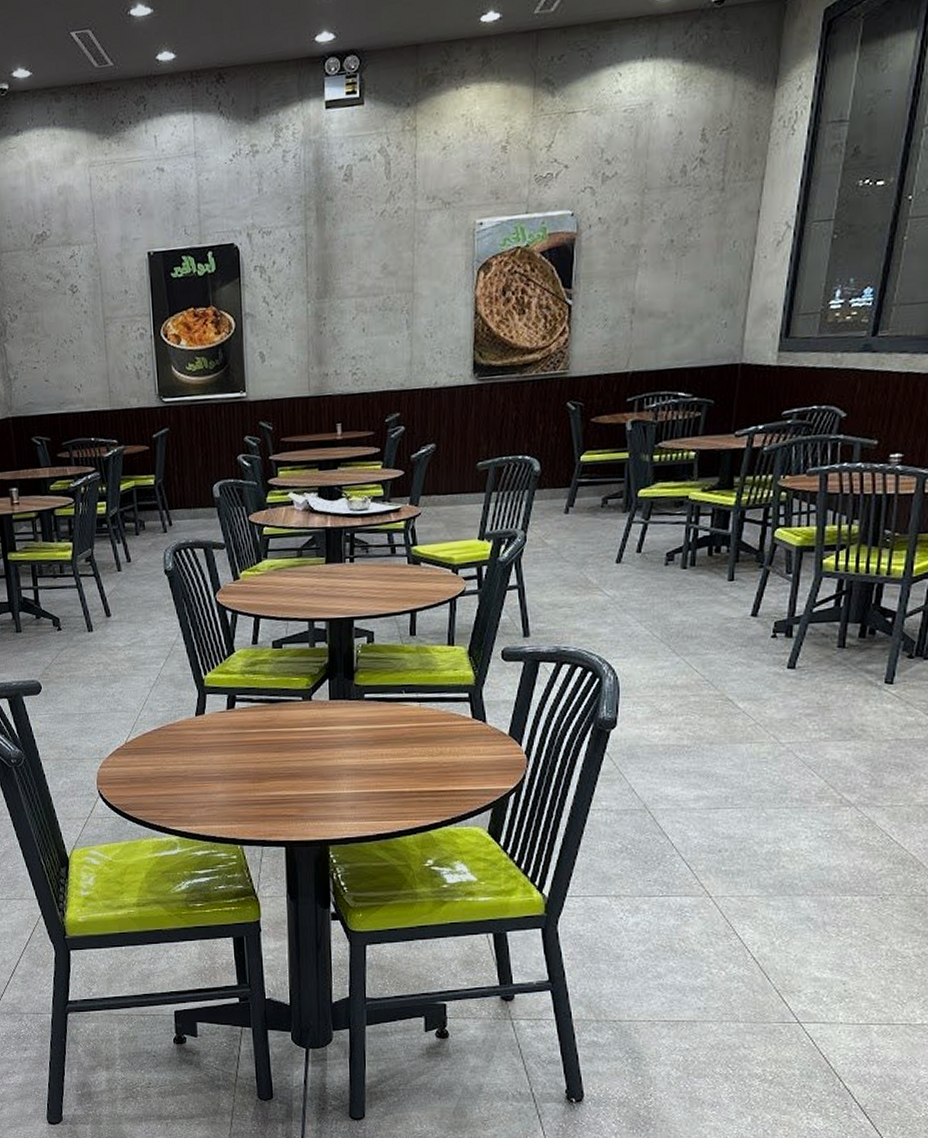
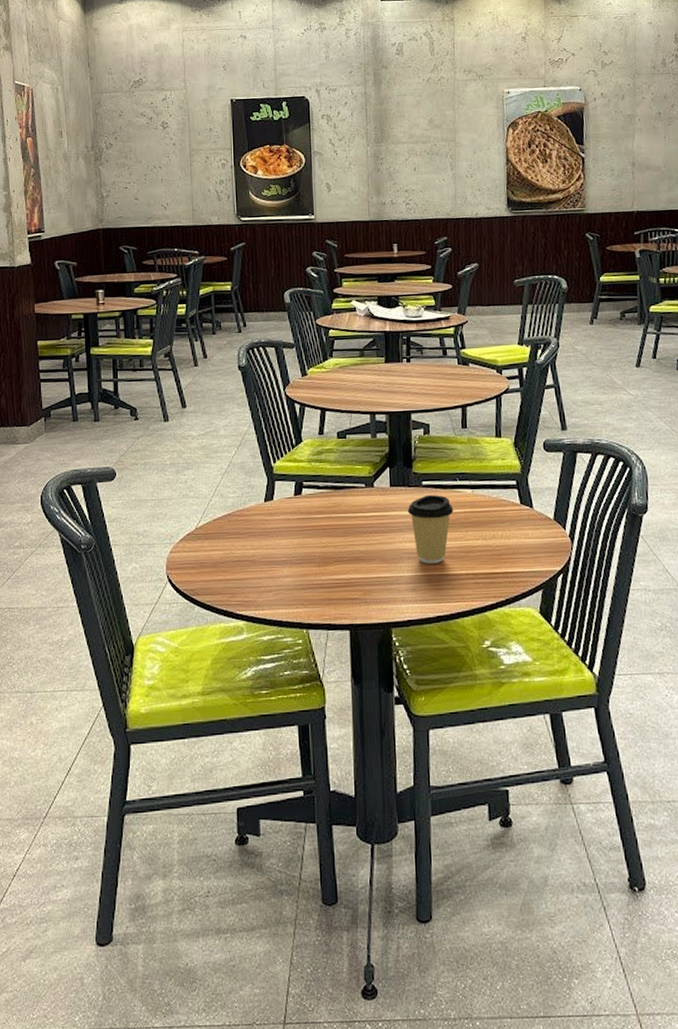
coffee cup: none [347,708,399,781] -> present [407,494,454,564]

